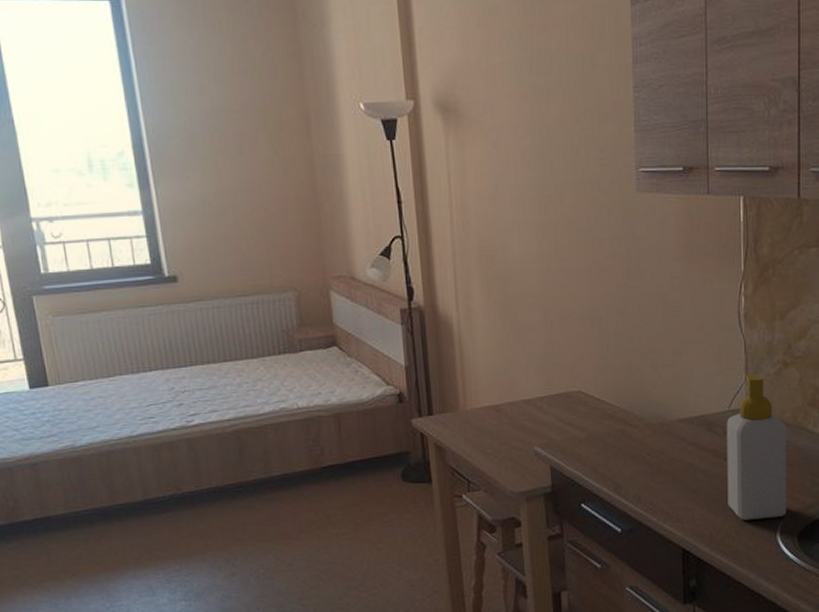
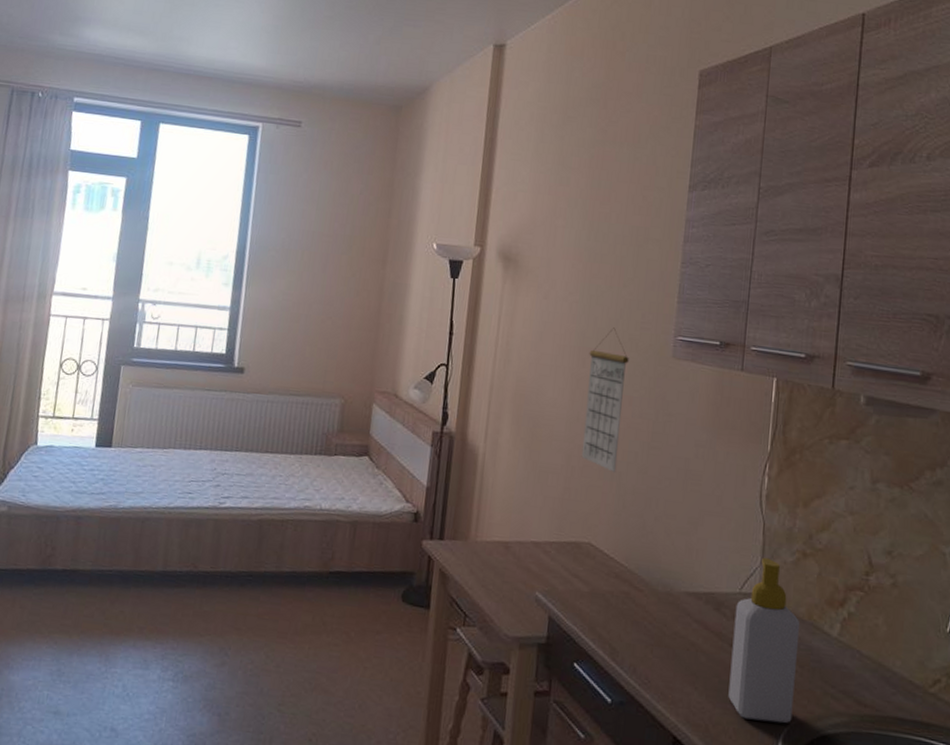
calendar: none [550,169,596,318] -> present [581,328,629,472]

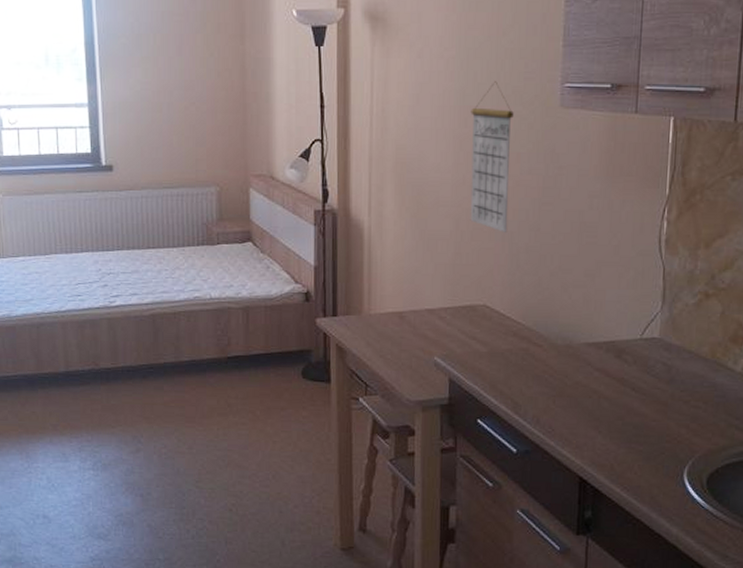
soap bottle: present [728,557,800,723] -> none [632,302,704,457]

